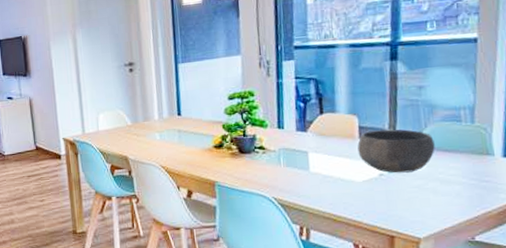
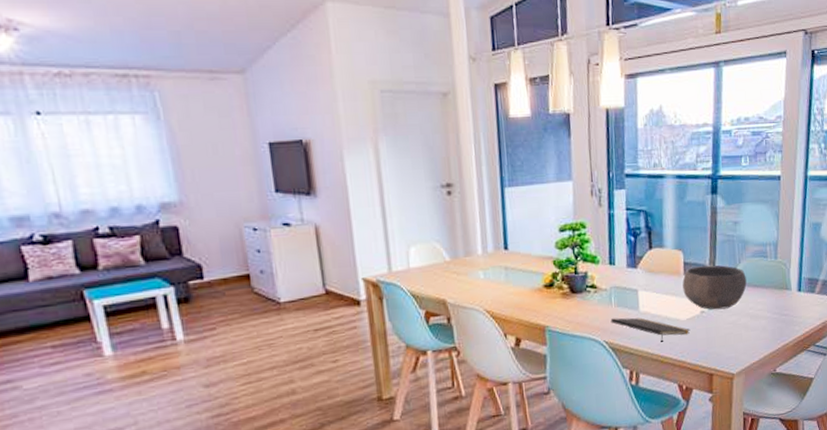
notepad: none [279,177,367,202] -> present [610,317,691,342]

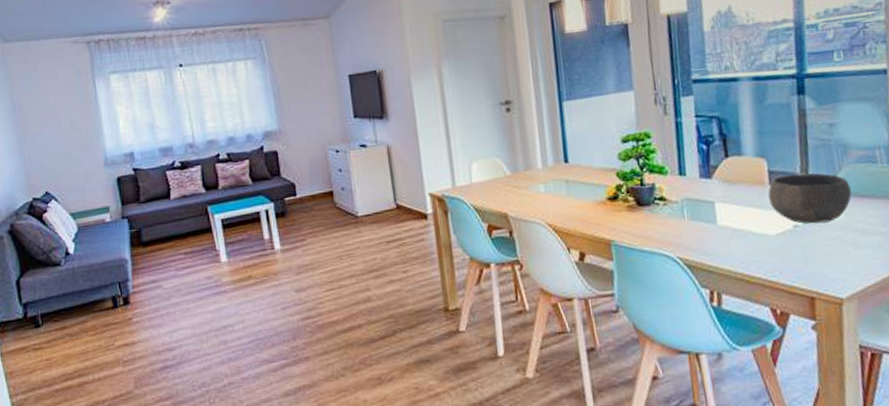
notepad: present [610,317,691,342] -> none [684,232,782,260]

